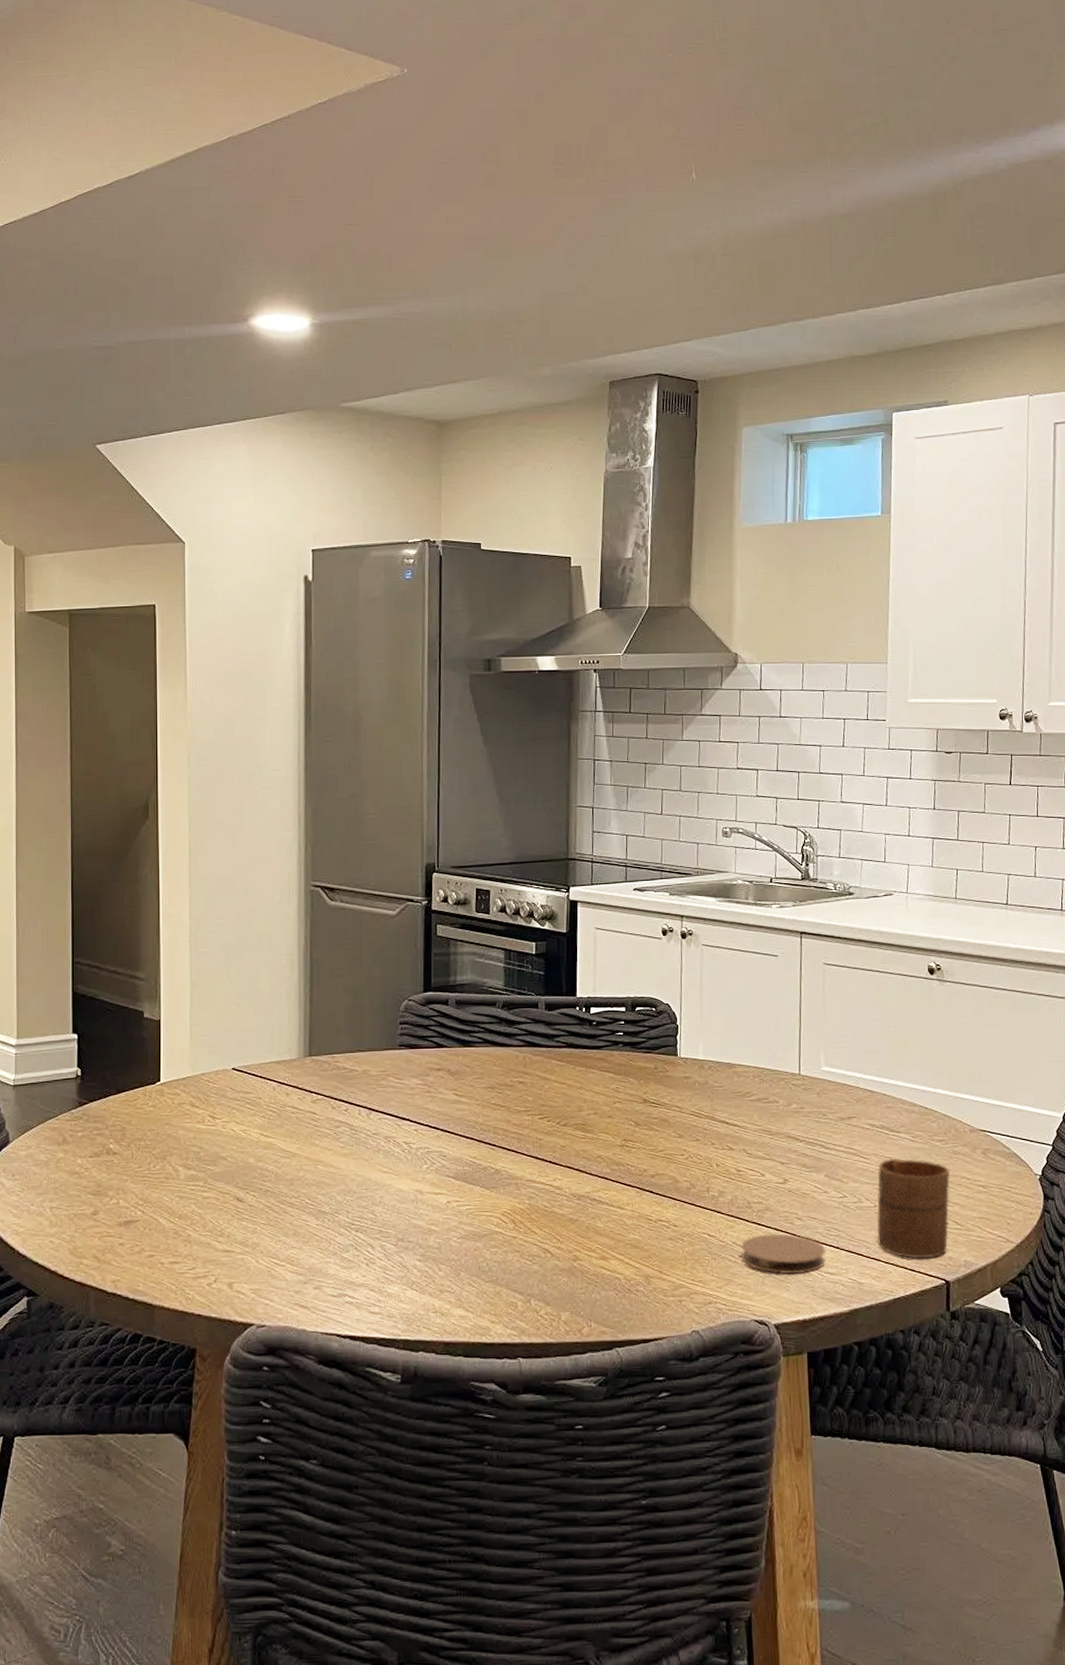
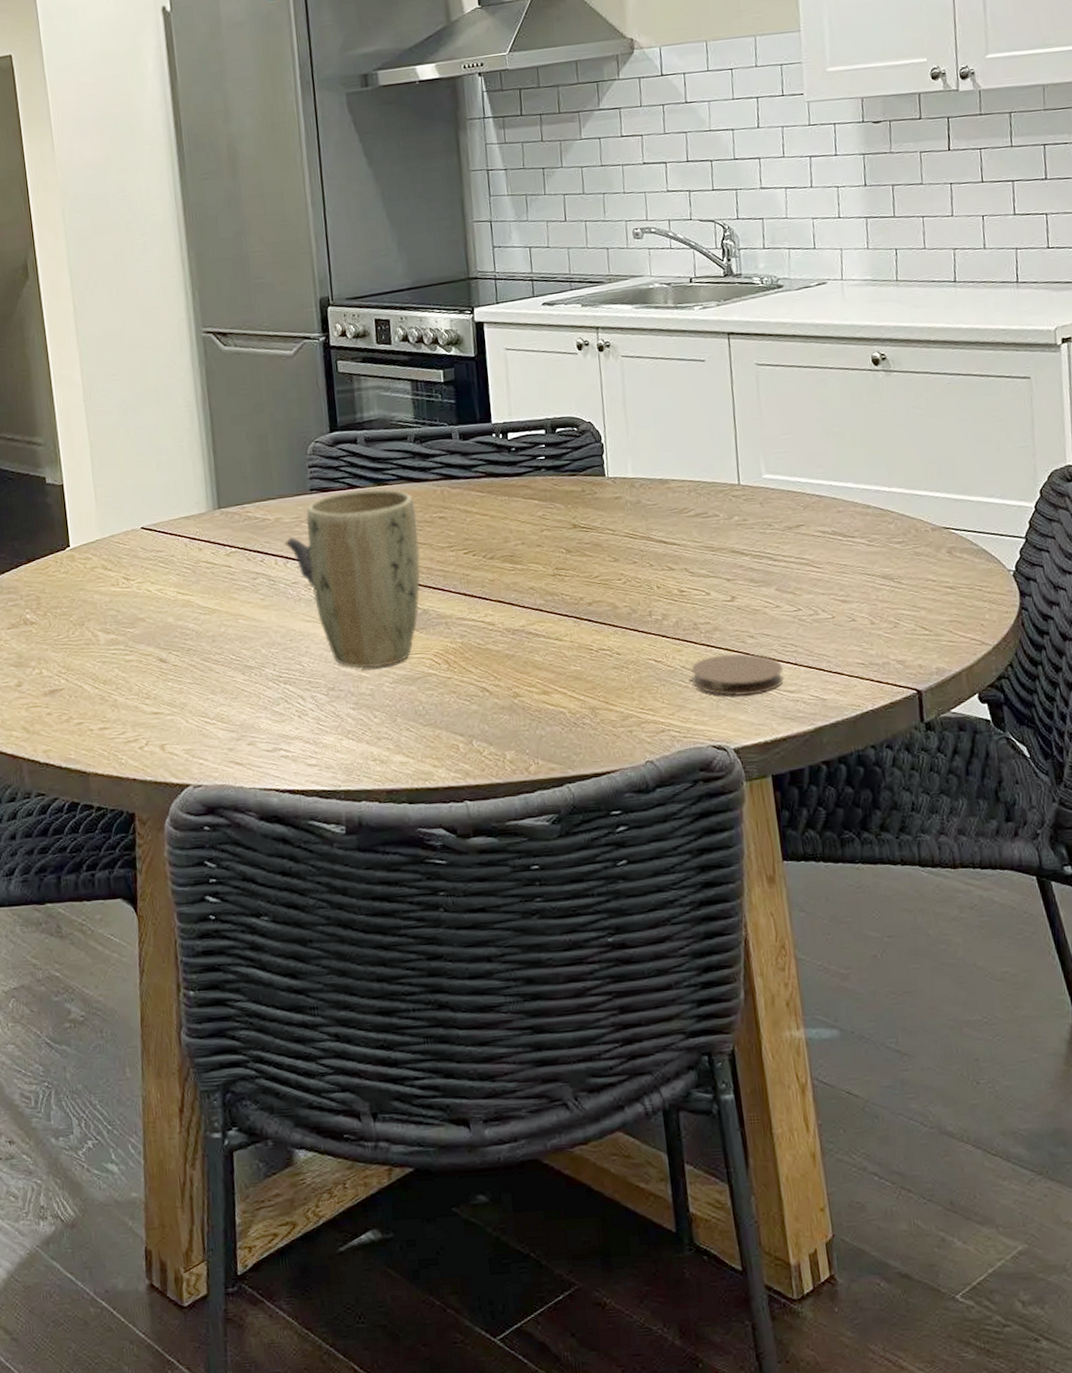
teapot: none [370,1089,394,1141] -> present [285,537,315,588]
plant pot: none [392,1049,498,1222] -> present [306,488,421,669]
cup: present [877,1159,950,1259] -> none [833,564,917,670]

